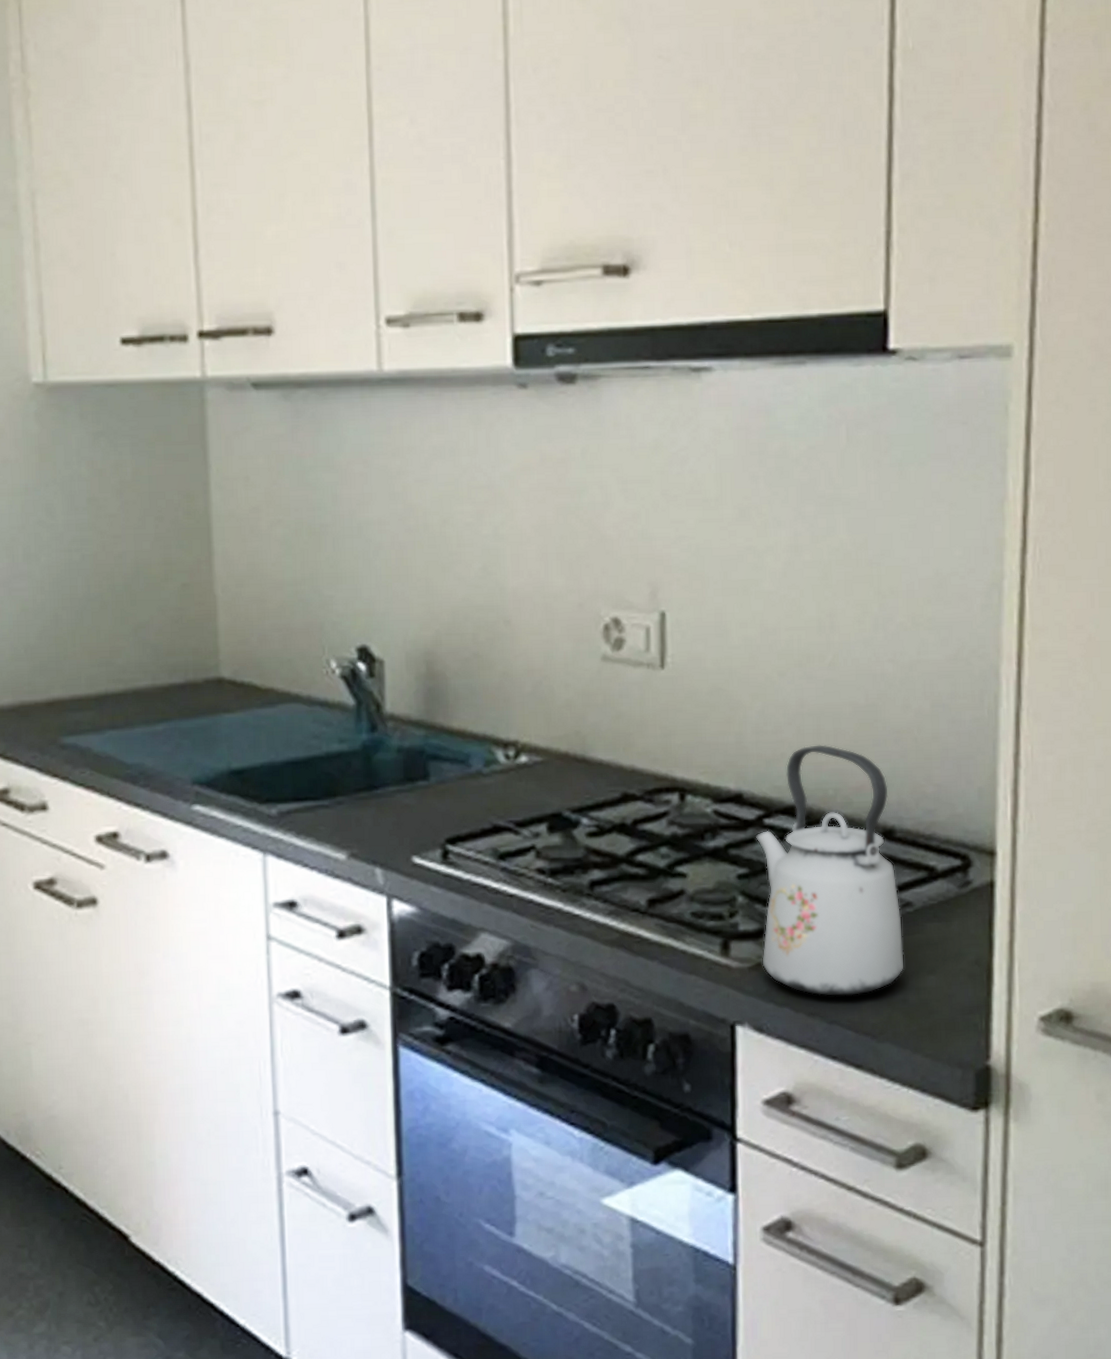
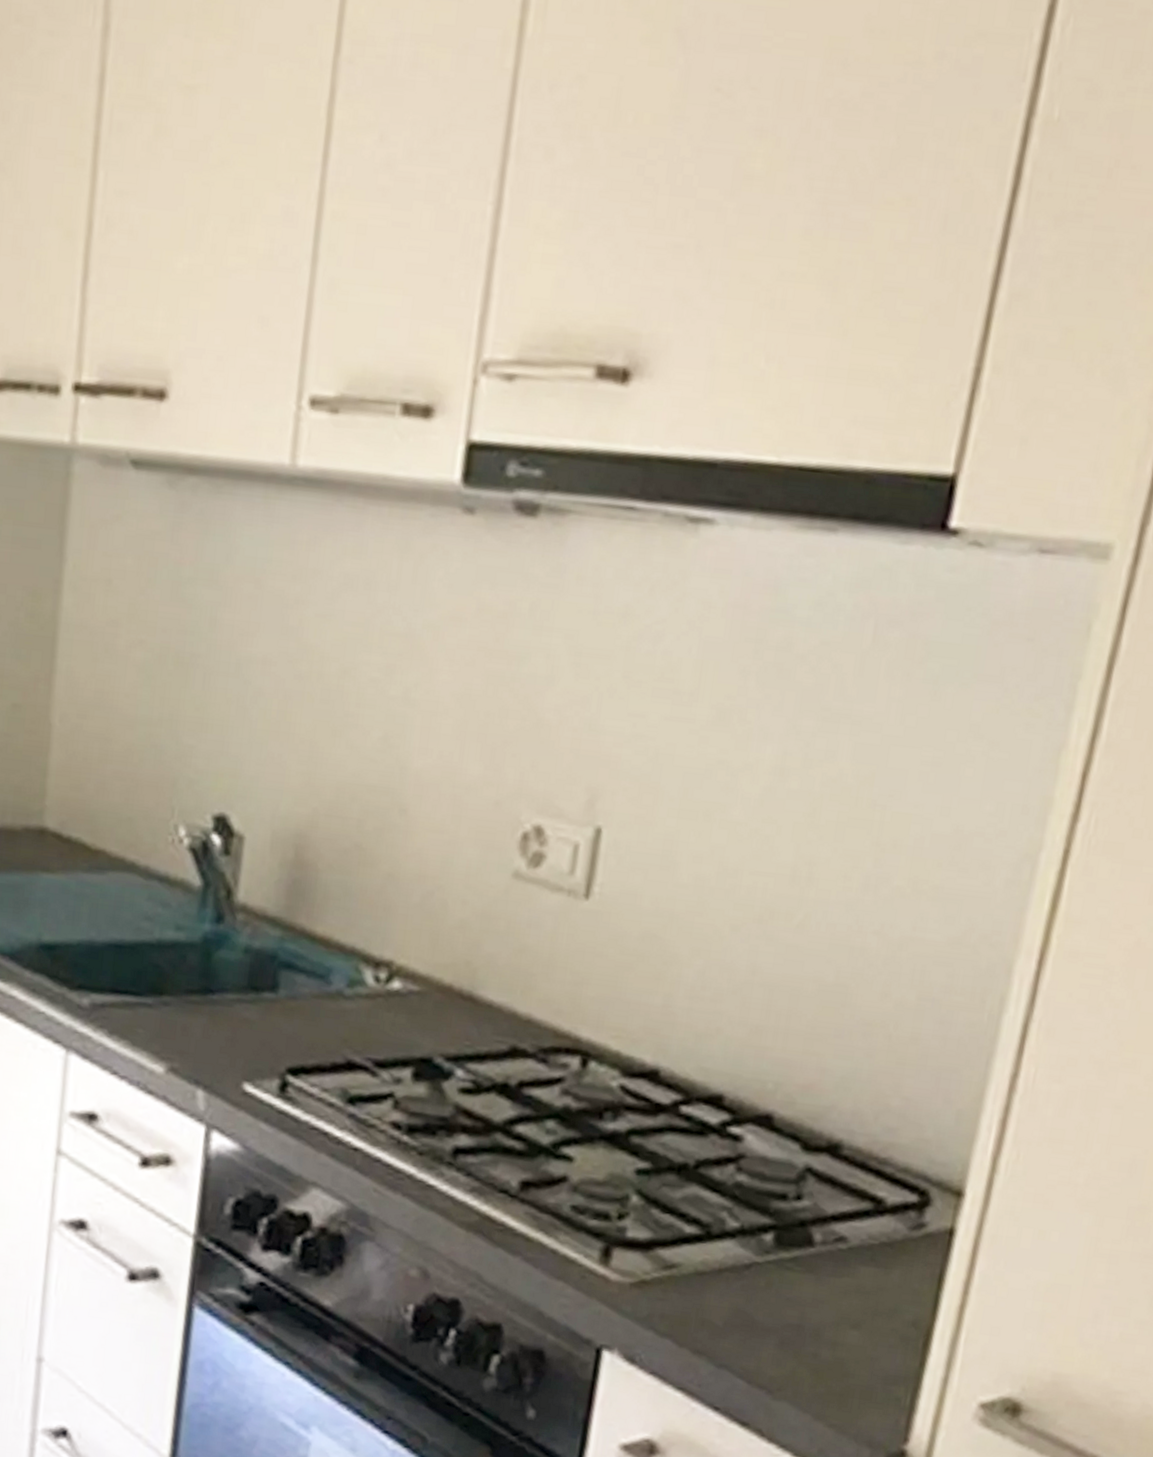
kettle: present [755,745,904,996] -> none [647,1023,844,1339]

